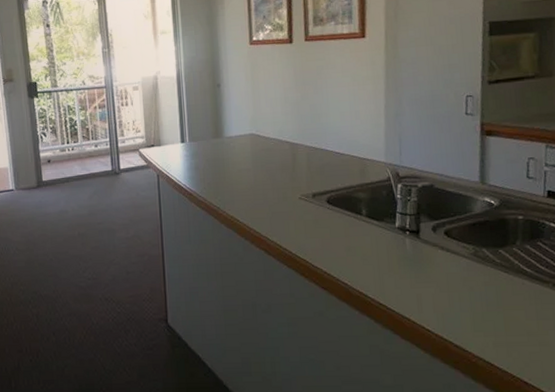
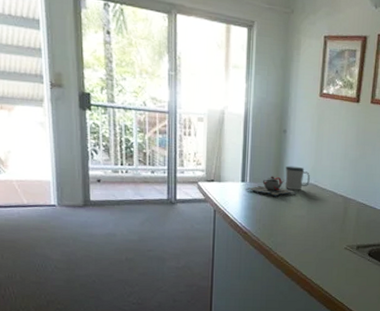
teapot: none [186,132,239,153] -> present [246,176,297,197]
mug: none [224,118,251,144] -> present [285,166,310,190]

